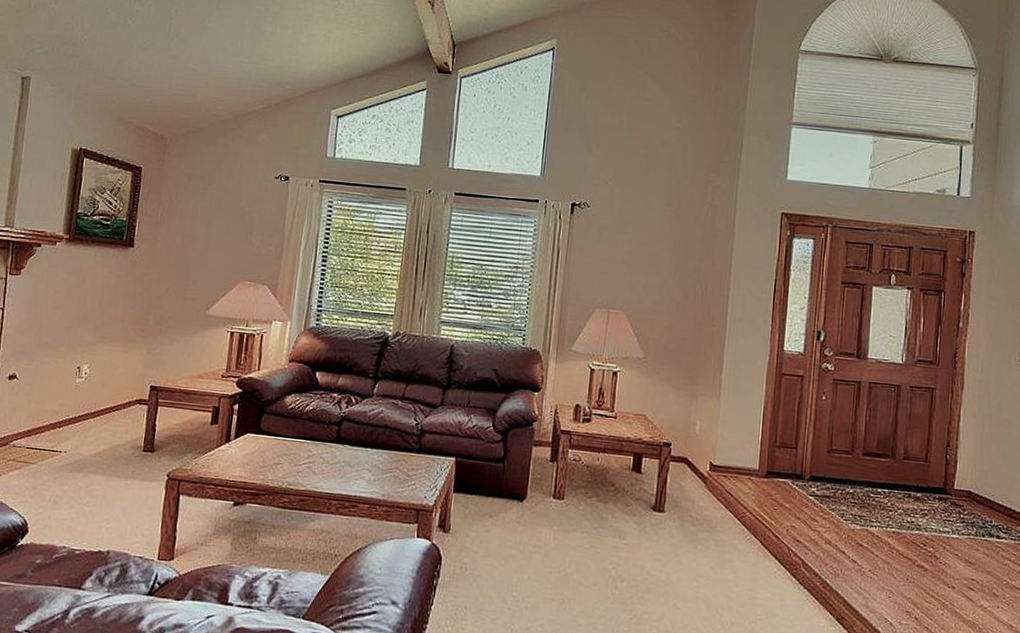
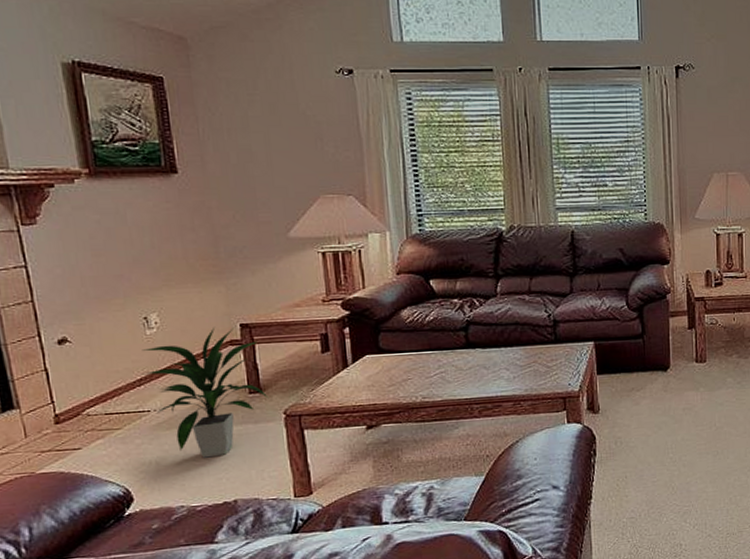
indoor plant: none [62,384,161,506] -> present [140,326,269,458]

